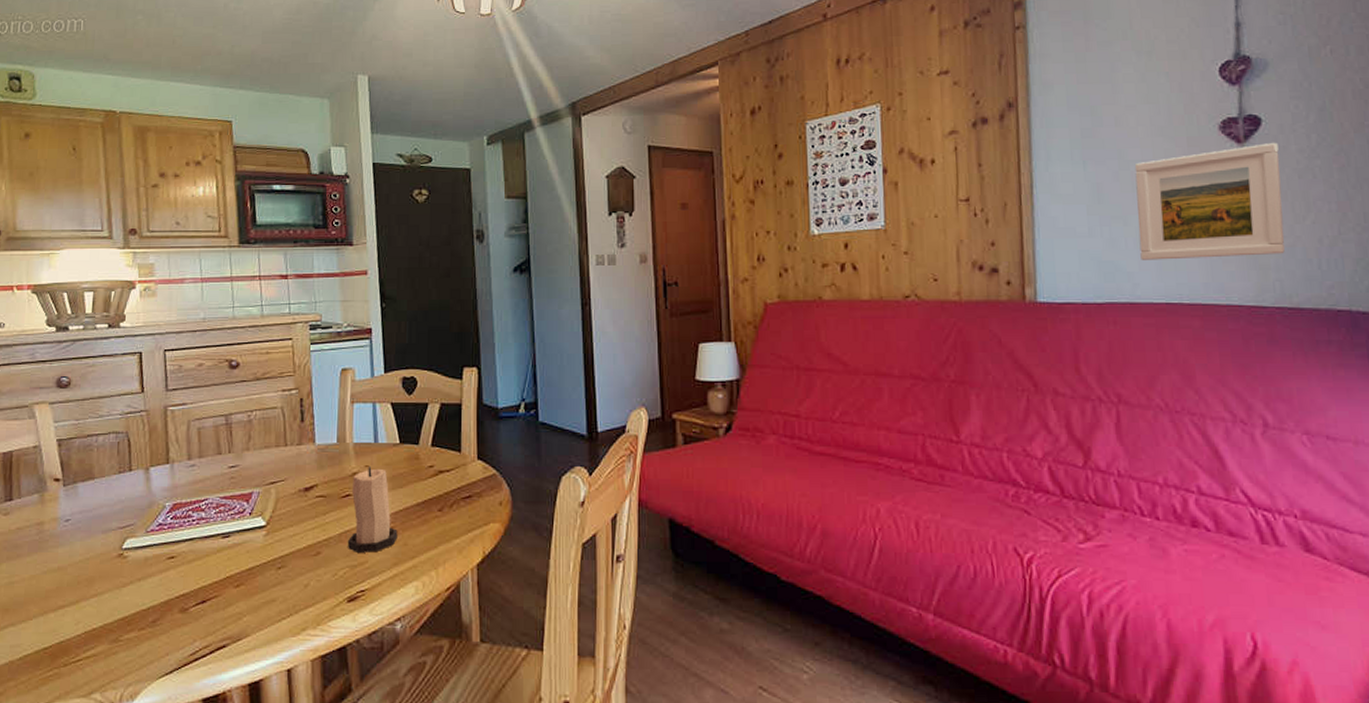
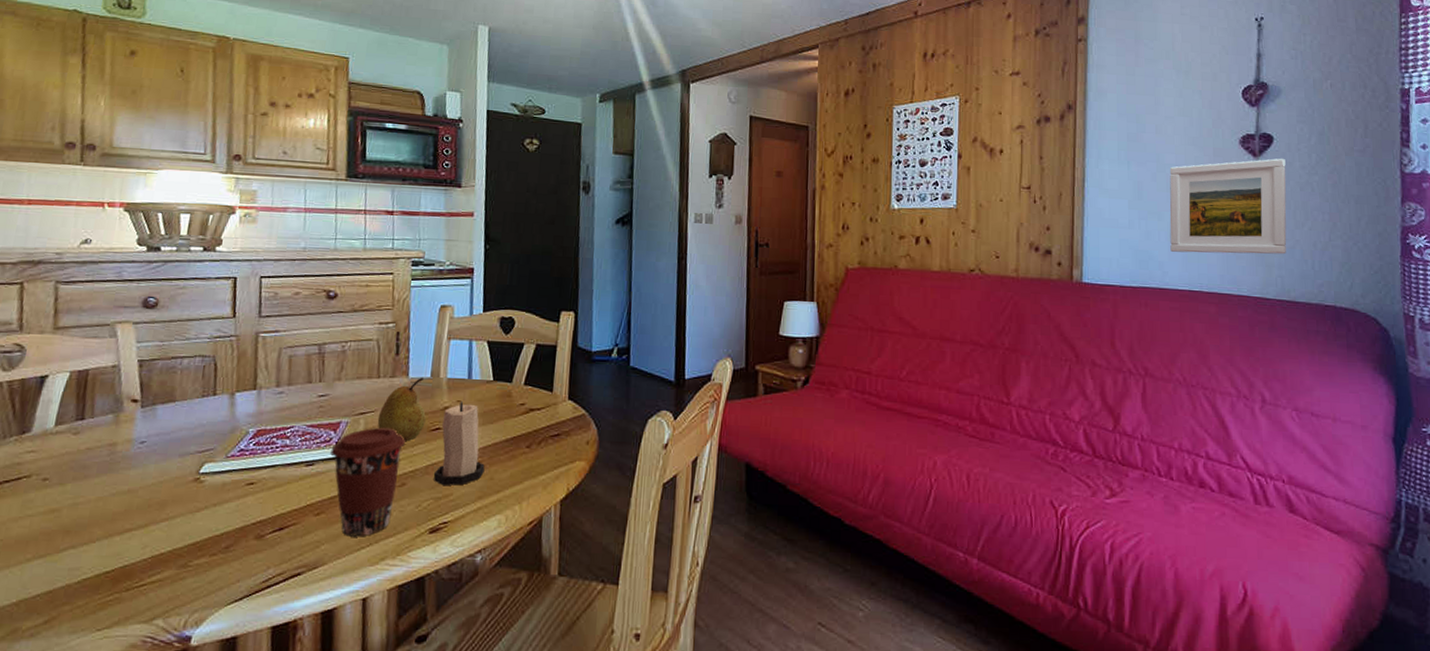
coffee cup: none [245,496,317,608] -> present [330,427,405,537]
fruit: none [288,443,335,510] -> present [377,377,426,442]

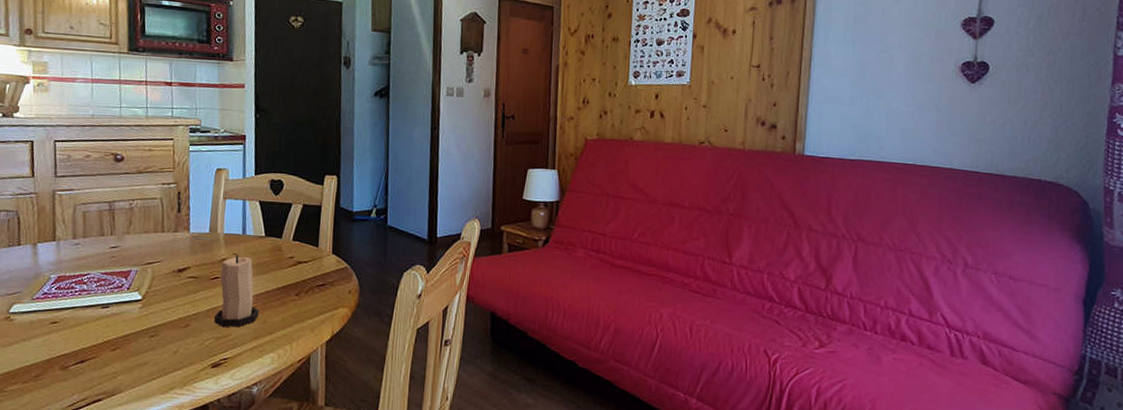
coffee cup: present [330,427,405,537] -> none [123,275,188,370]
fruit: present [377,377,426,442] -> none [163,232,206,289]
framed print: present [1169,158,1287,255] -> none [888,41,1004,131]

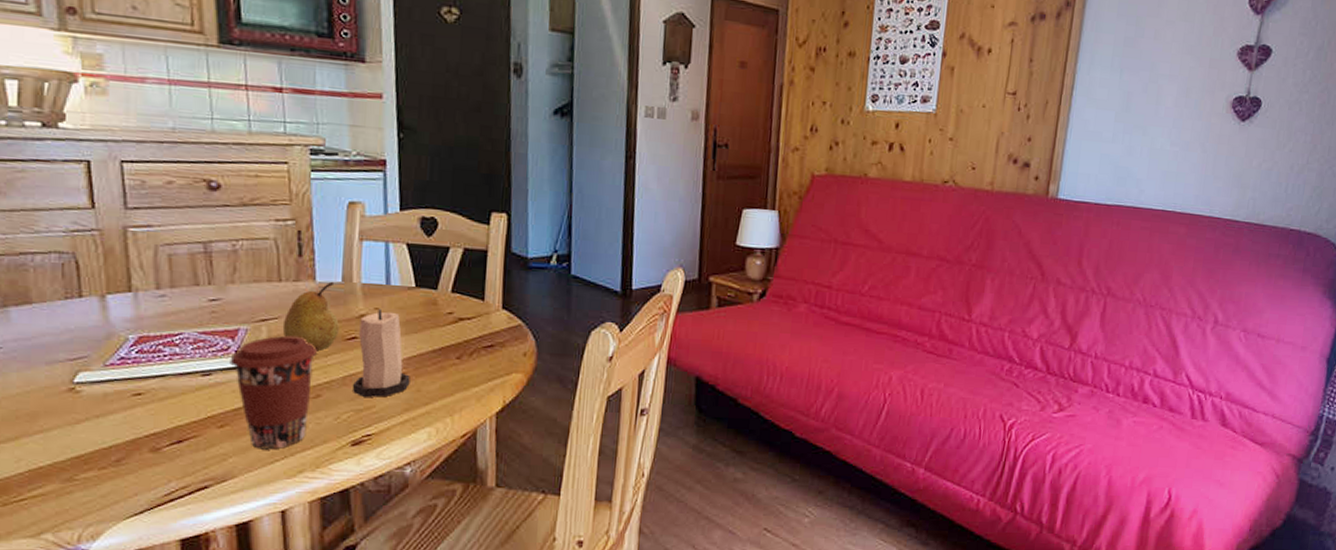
coffee cup: none [123,275,188,370] -> present [230,335,317,450]
fruit: none [163,232,206,289] -> present [282,281,339,352]

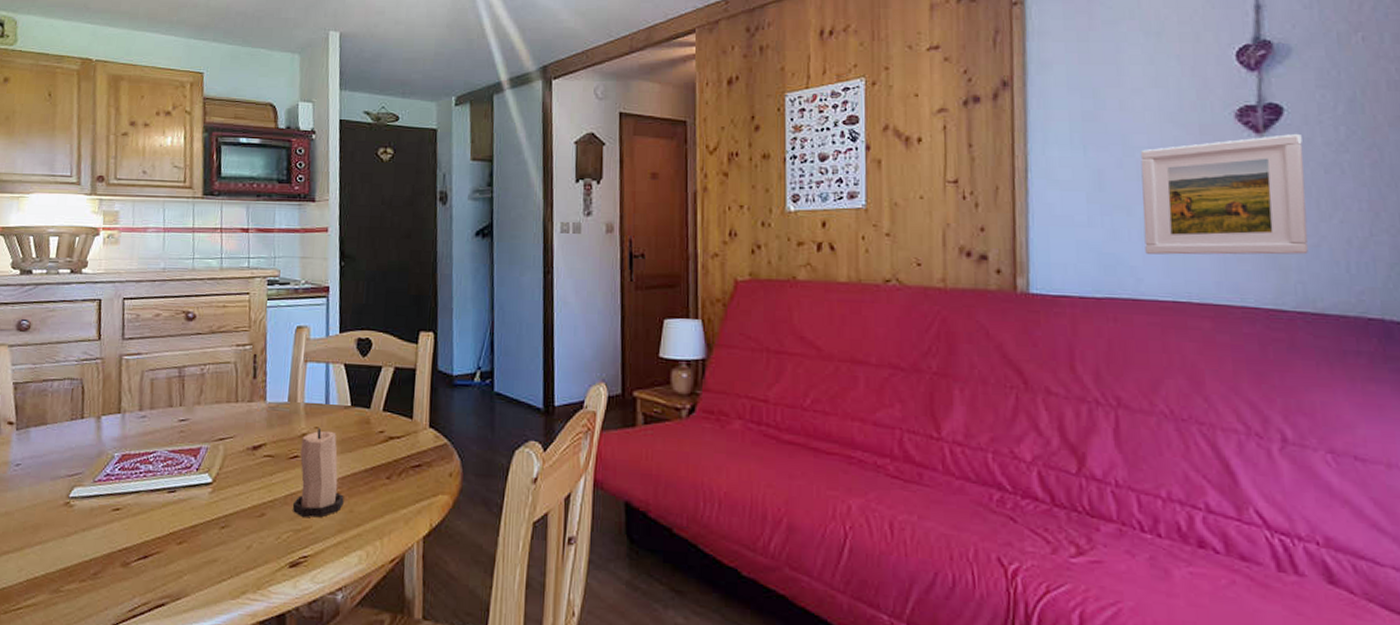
coffee cup: present [230,335,317,450] -> none [191,454,264,569]
fruit: present [282,281,339,352] -> none [236,401,284,470]
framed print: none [1150,73,1280,176] -> present [1140,134,1308,255]

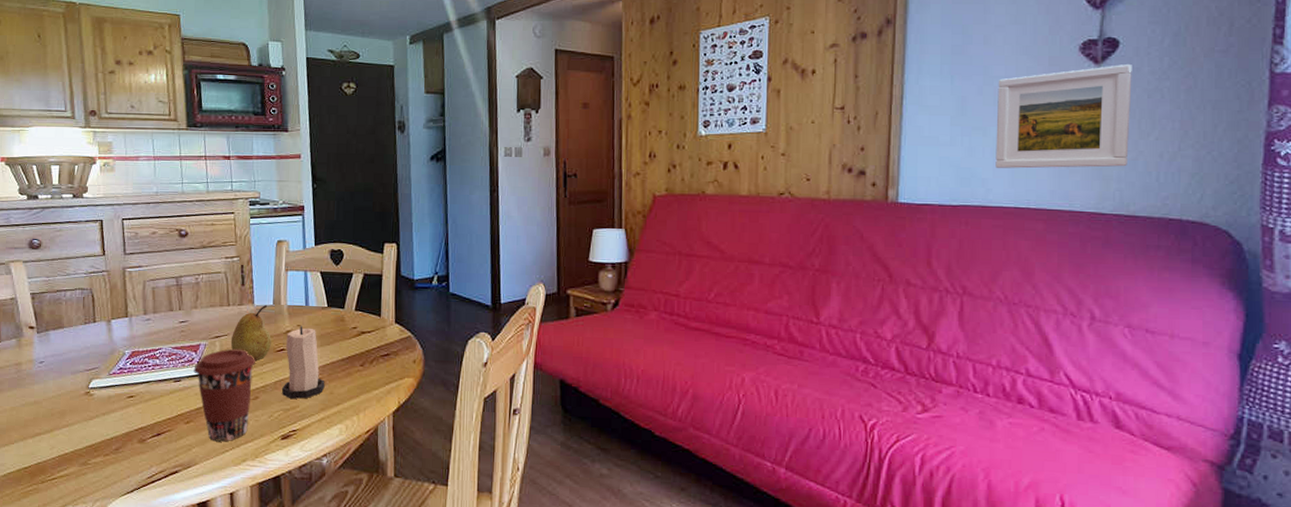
coffee cup: none [191,454,264,569] -> present [193,348,255,442]
fruit: none [236,401,284,470] -> present [230,304,271,362]

